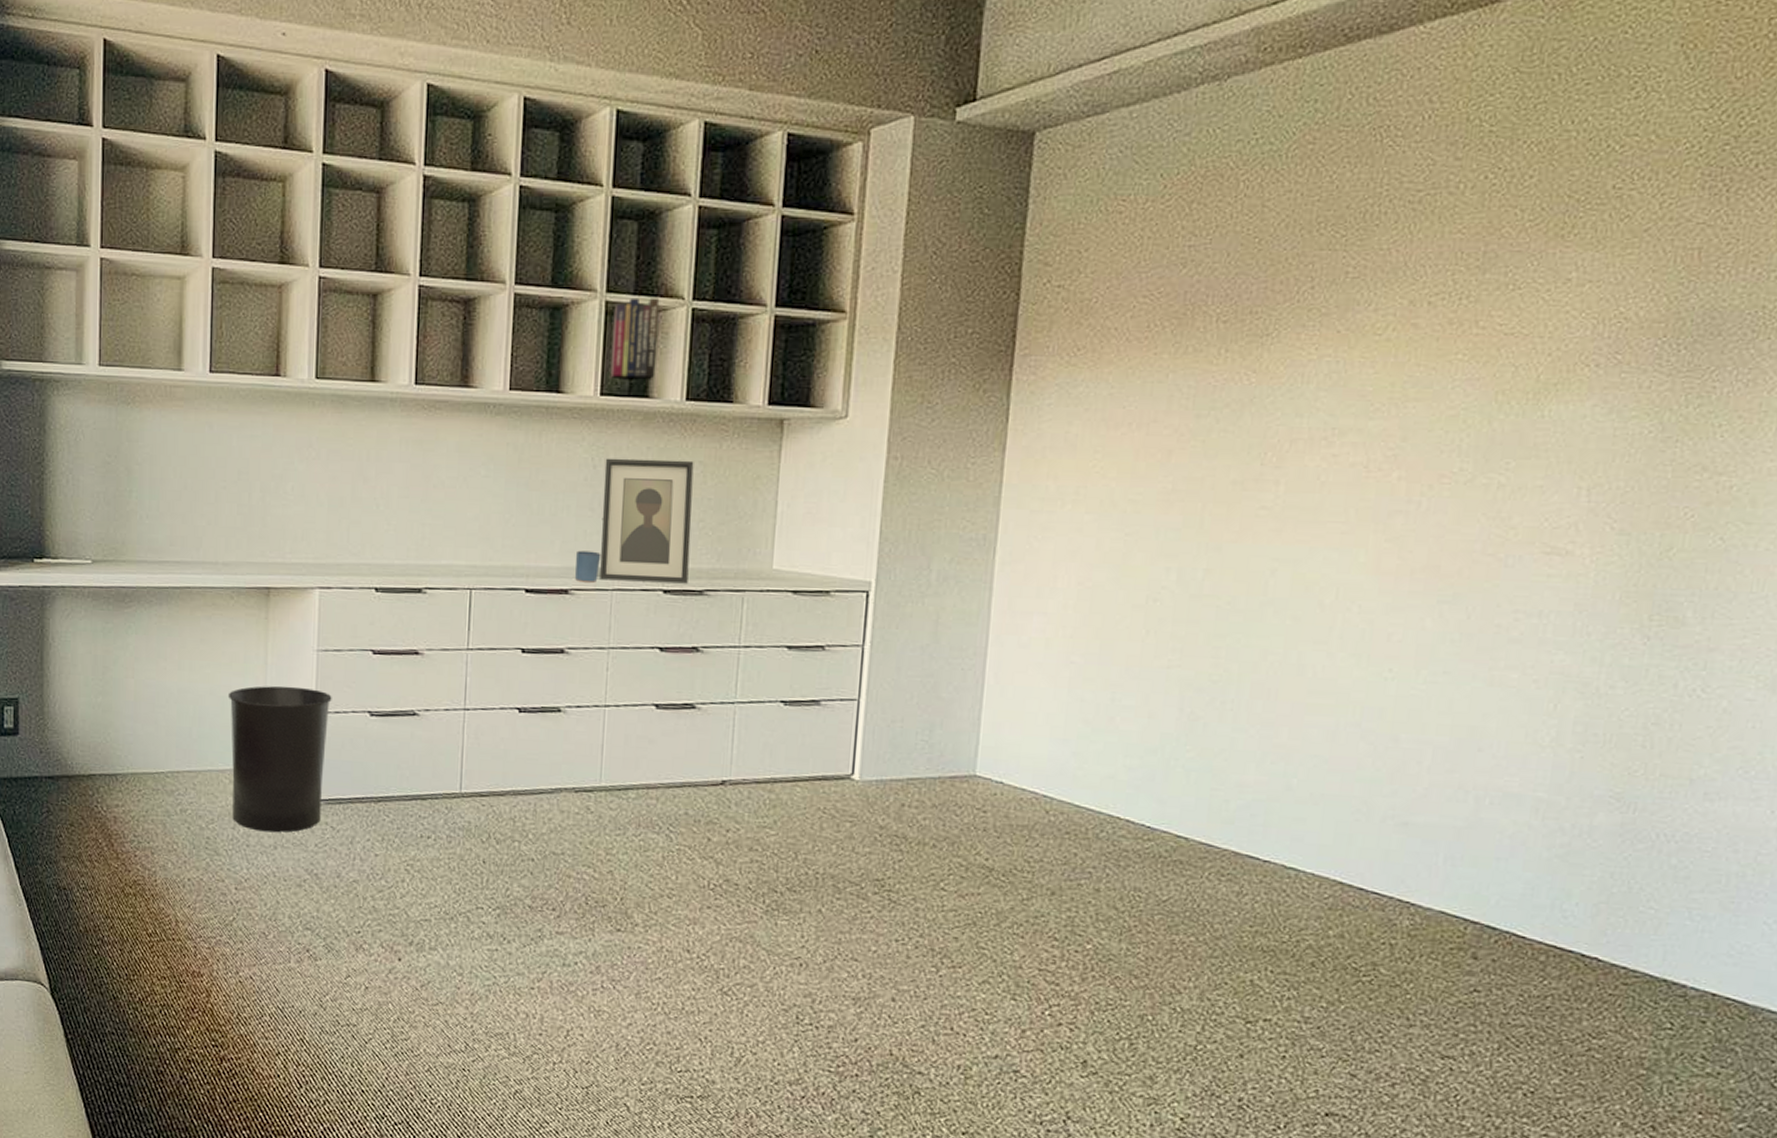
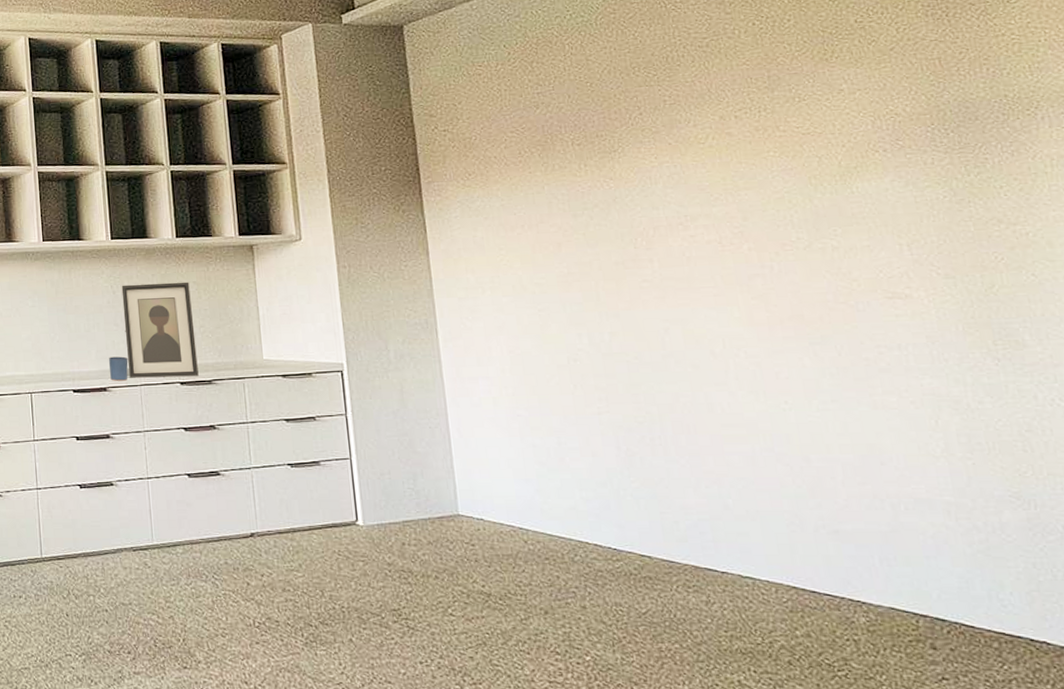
books: present [610,297,660,380] -> none [113,166,150,227]

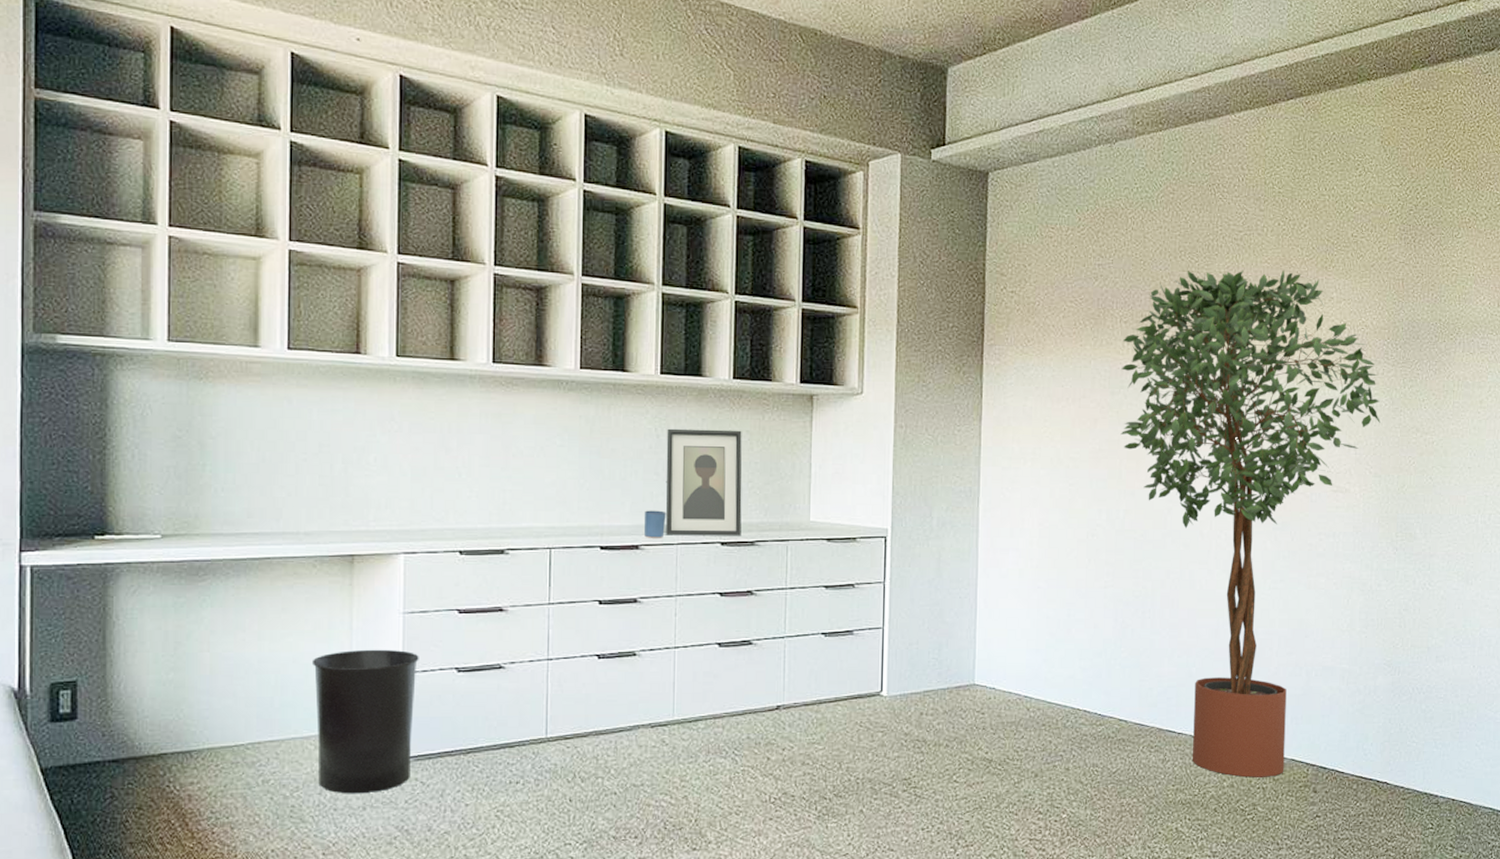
potted tree: none [578,68,941,628] -> present [1120,269,1380,778]

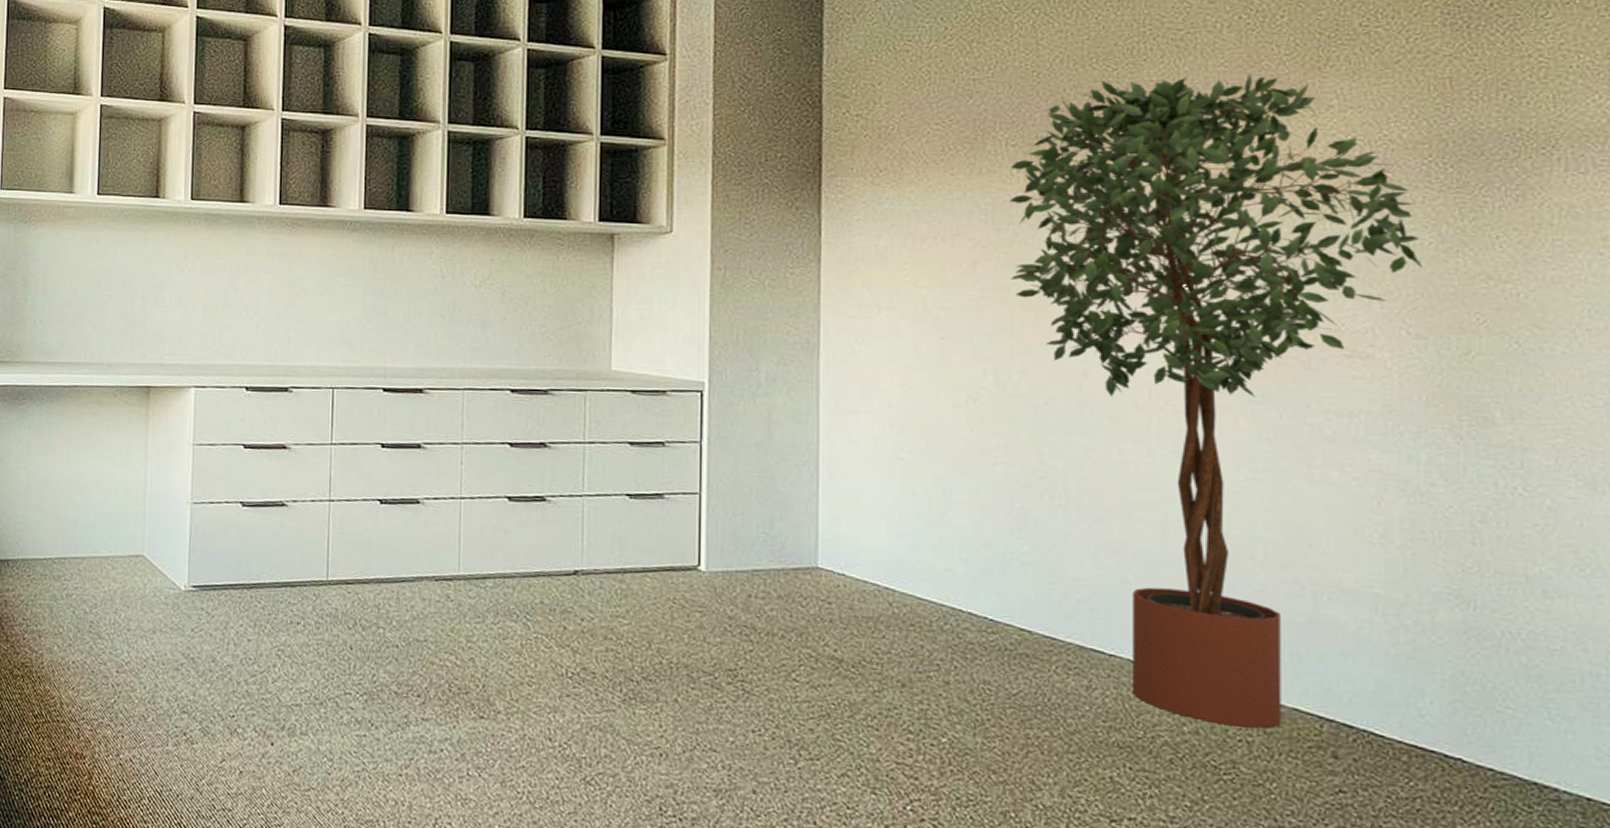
waste bin: present [311,649,419,794] -> none [111,477,207,617]
mug: present [644,510,666,539] -> none [428,353,452,384]
picture frame: present [665,428,742,537] -> none [451,269,534,384]

